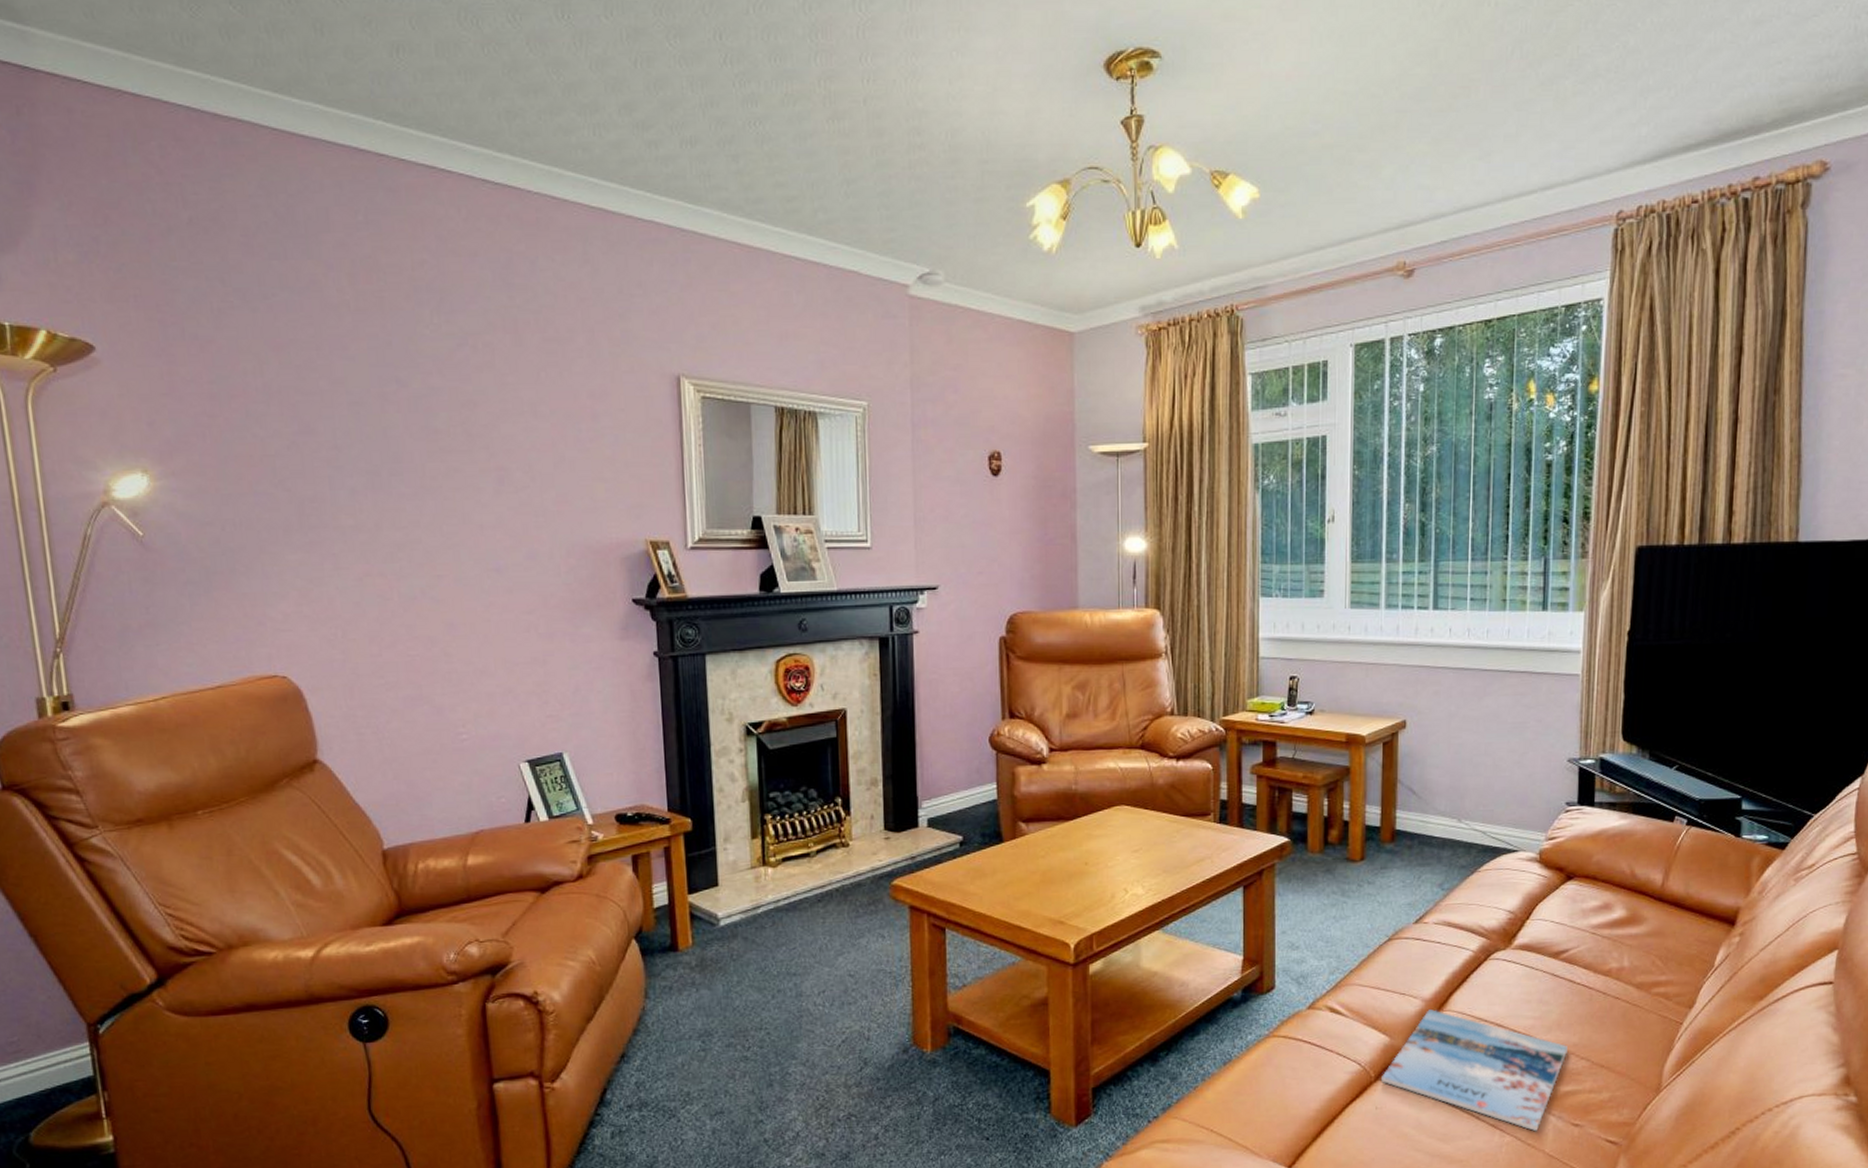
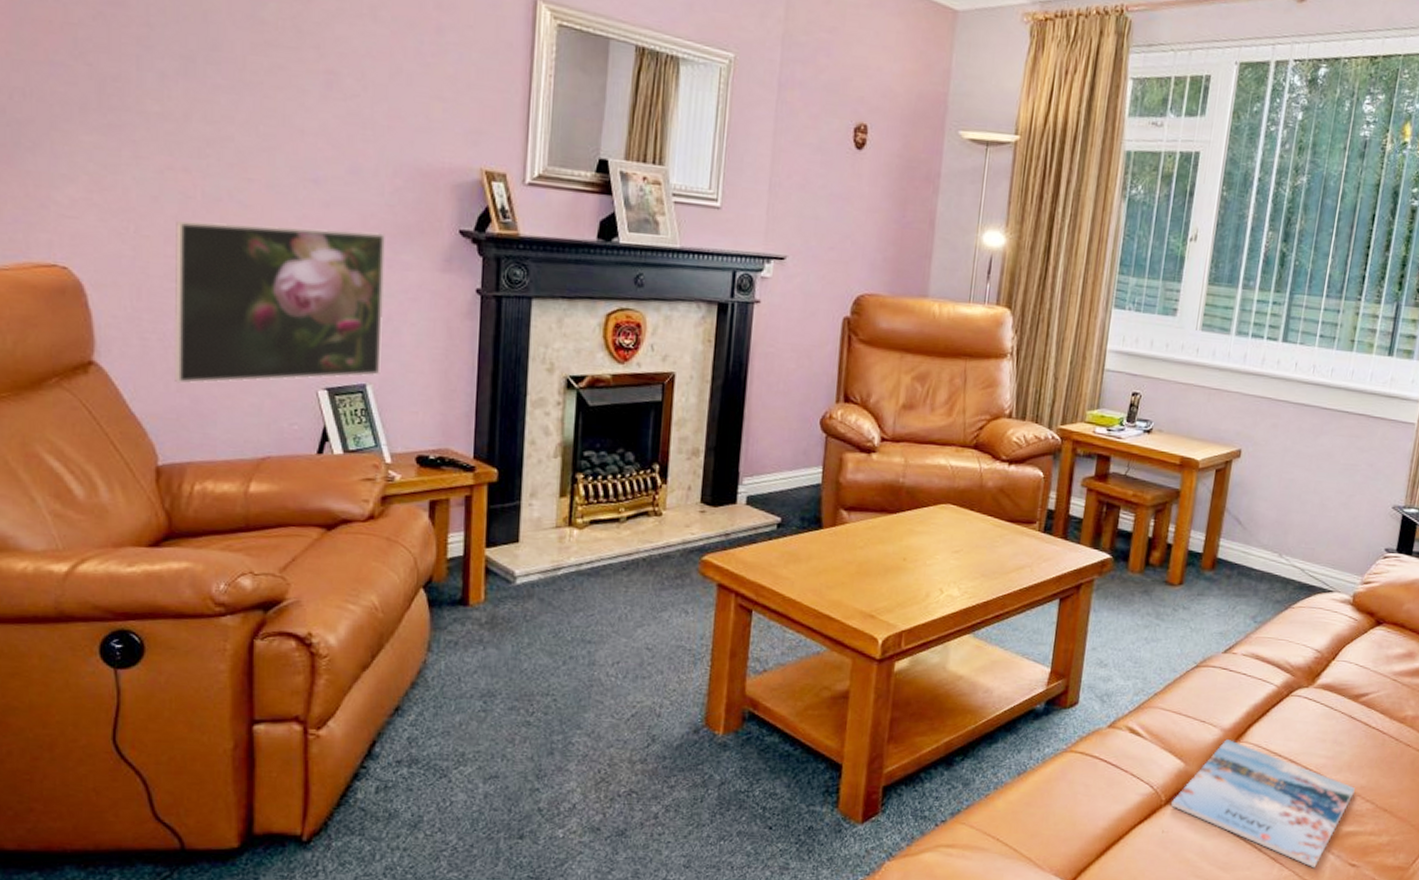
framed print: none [378,611,574,771] -> present [173,220,386,384]

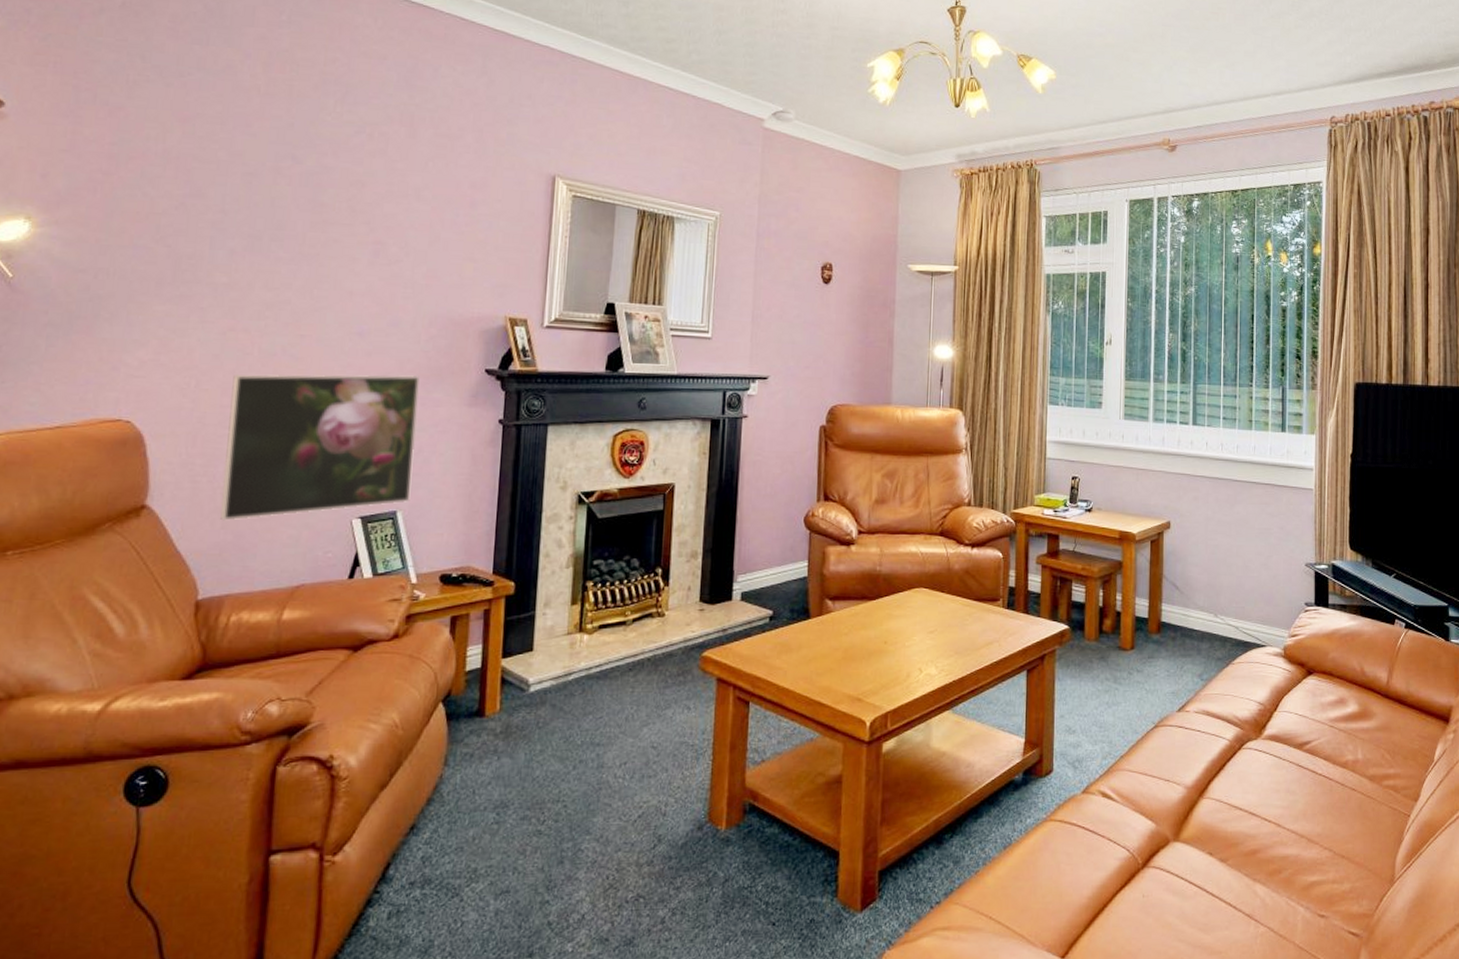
magazine: present [1171,739,1355,869] -> none [1148,797,1312,923]

